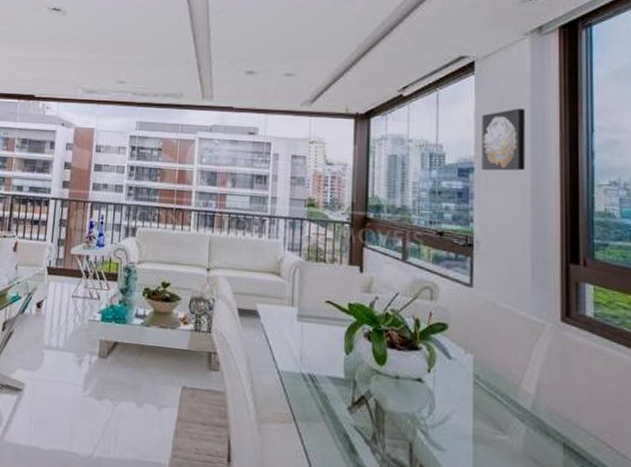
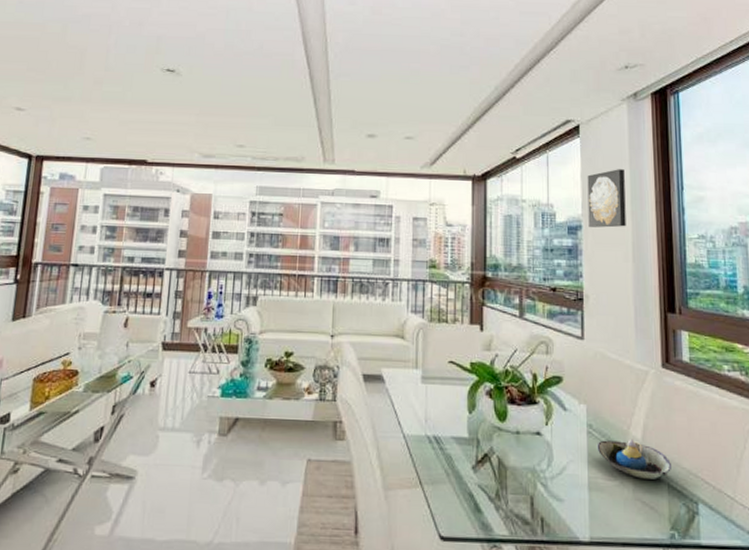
decorative bowl: none [484,392,568,438] -> present [597,438,671,479]

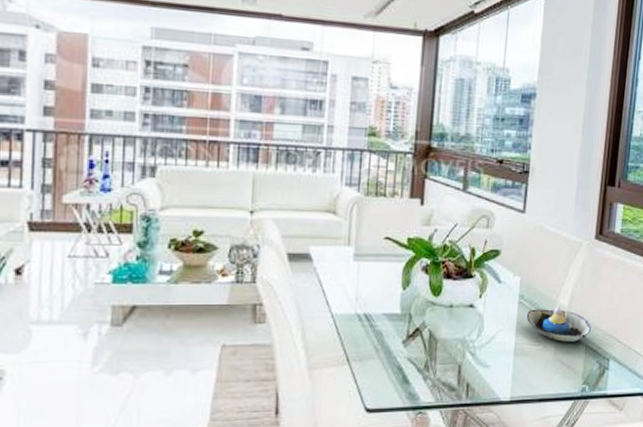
wall art: present [587,169,626,228] -> none [543,33,586,97]

